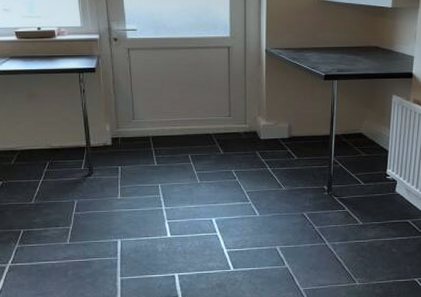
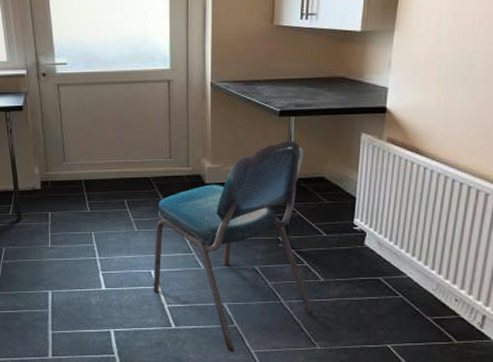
dining chair: none [214,101,354,291] -> present [153,141,314,352]

